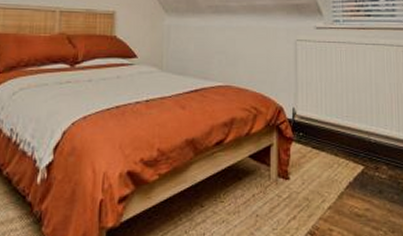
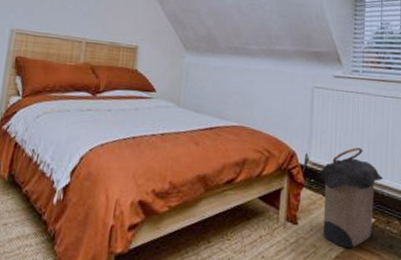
laundry hamper: none [304,97,370,198] -> present [316,147,384,249]

